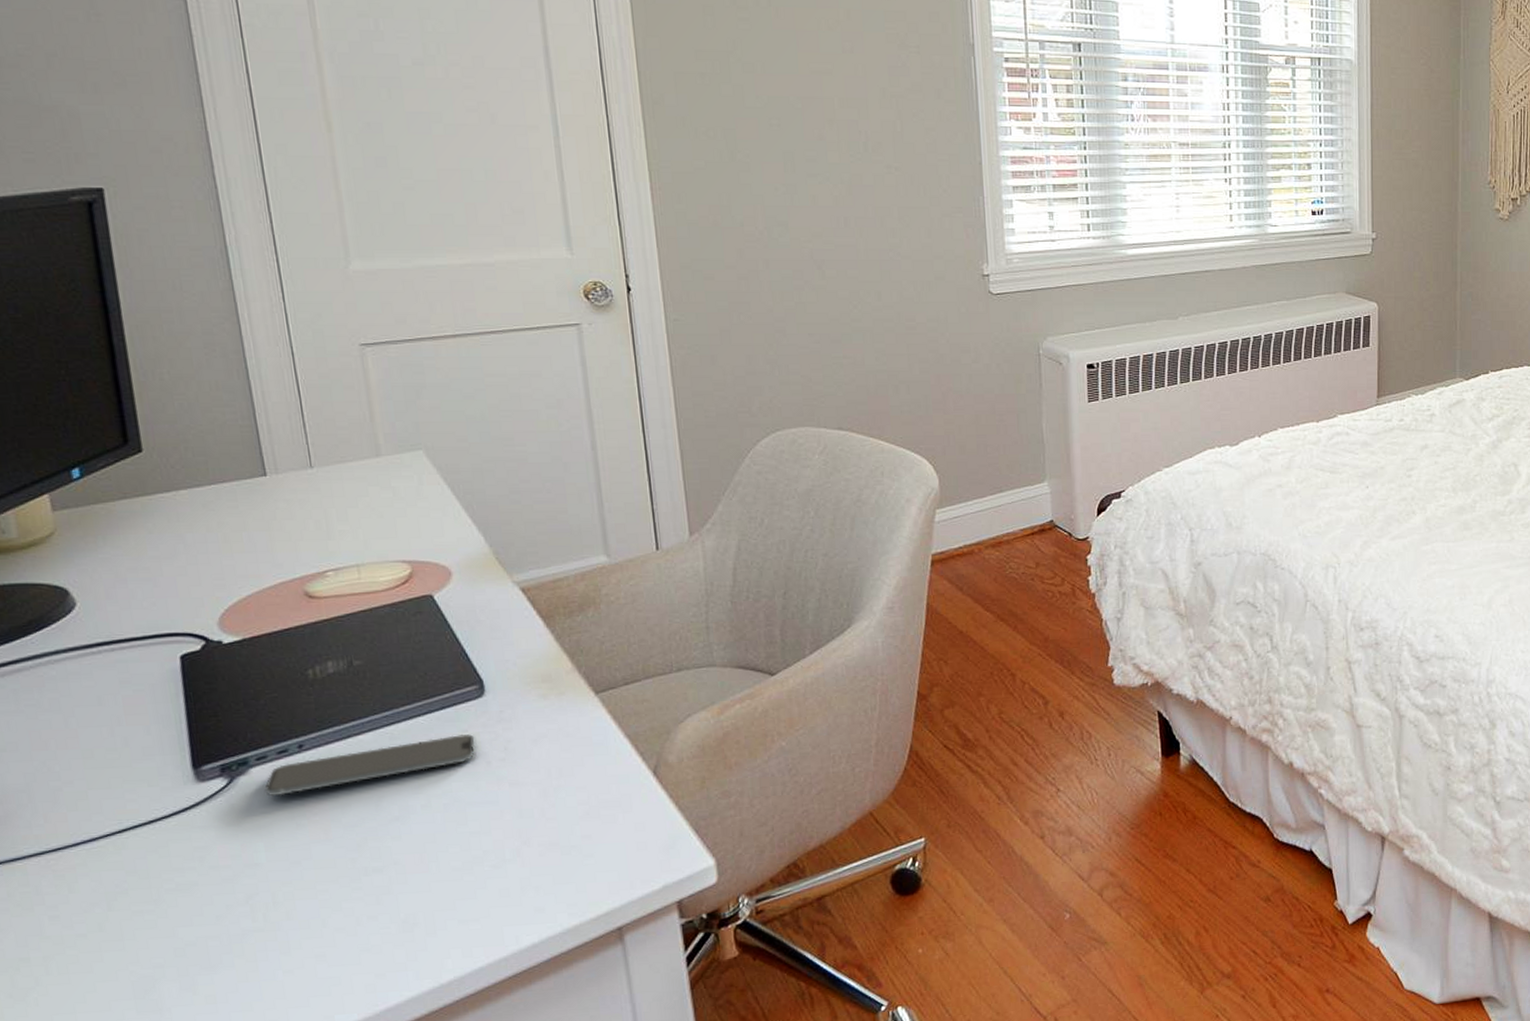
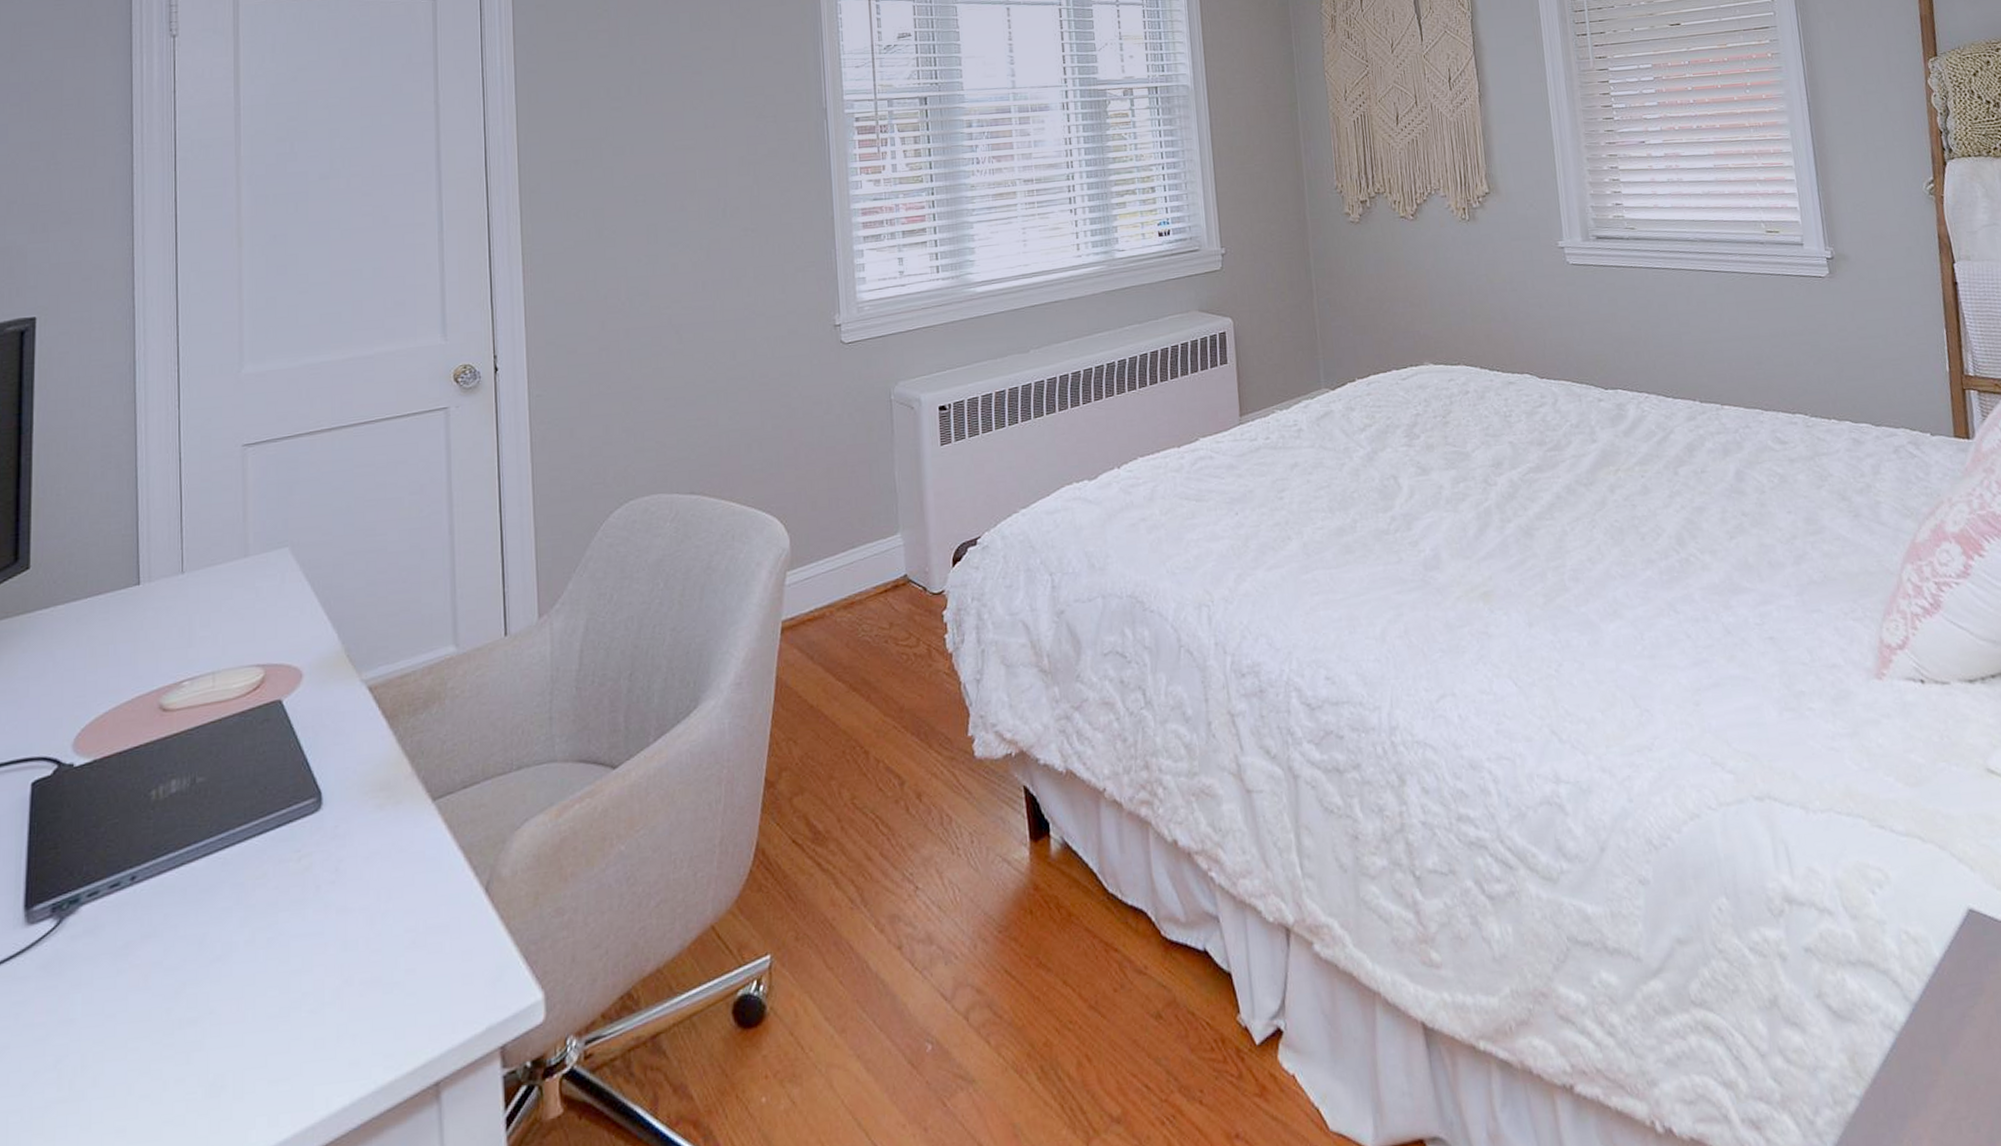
smartphone: present [264,734,475,796] -> none [91,855,305,937]

